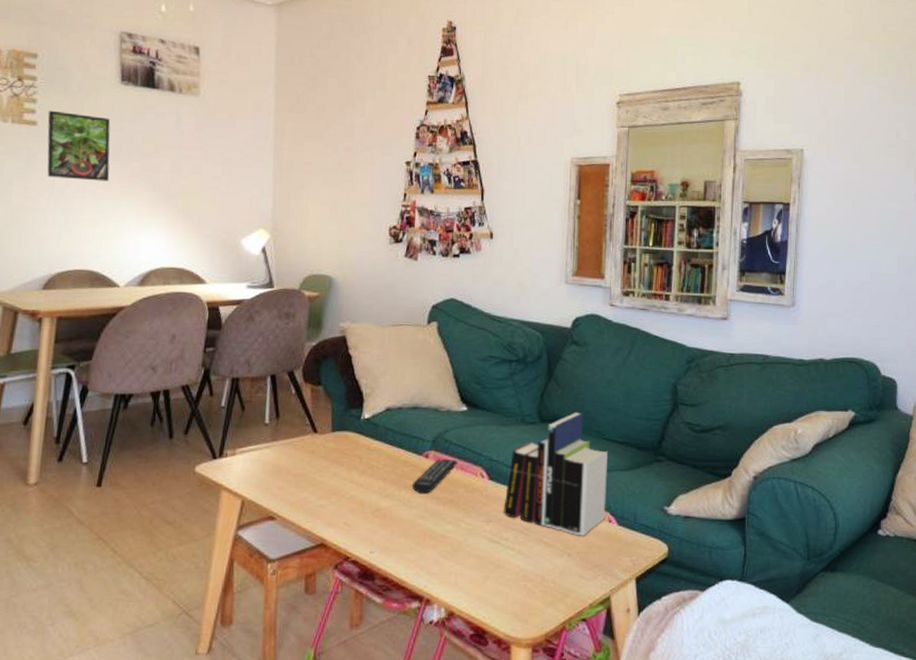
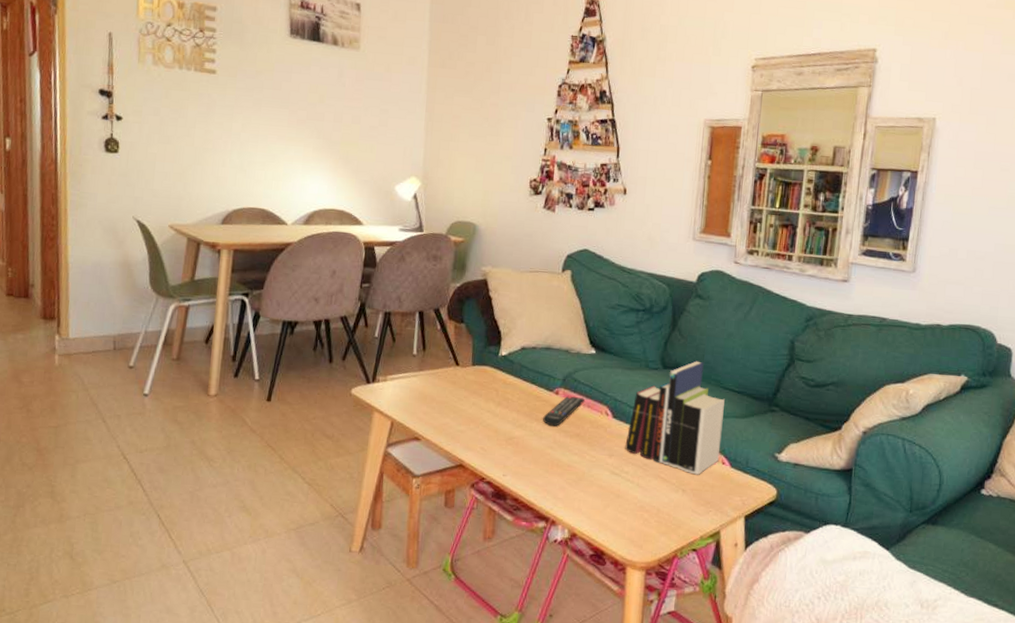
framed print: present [47,110,111,182] -> none [225,60,280,128]

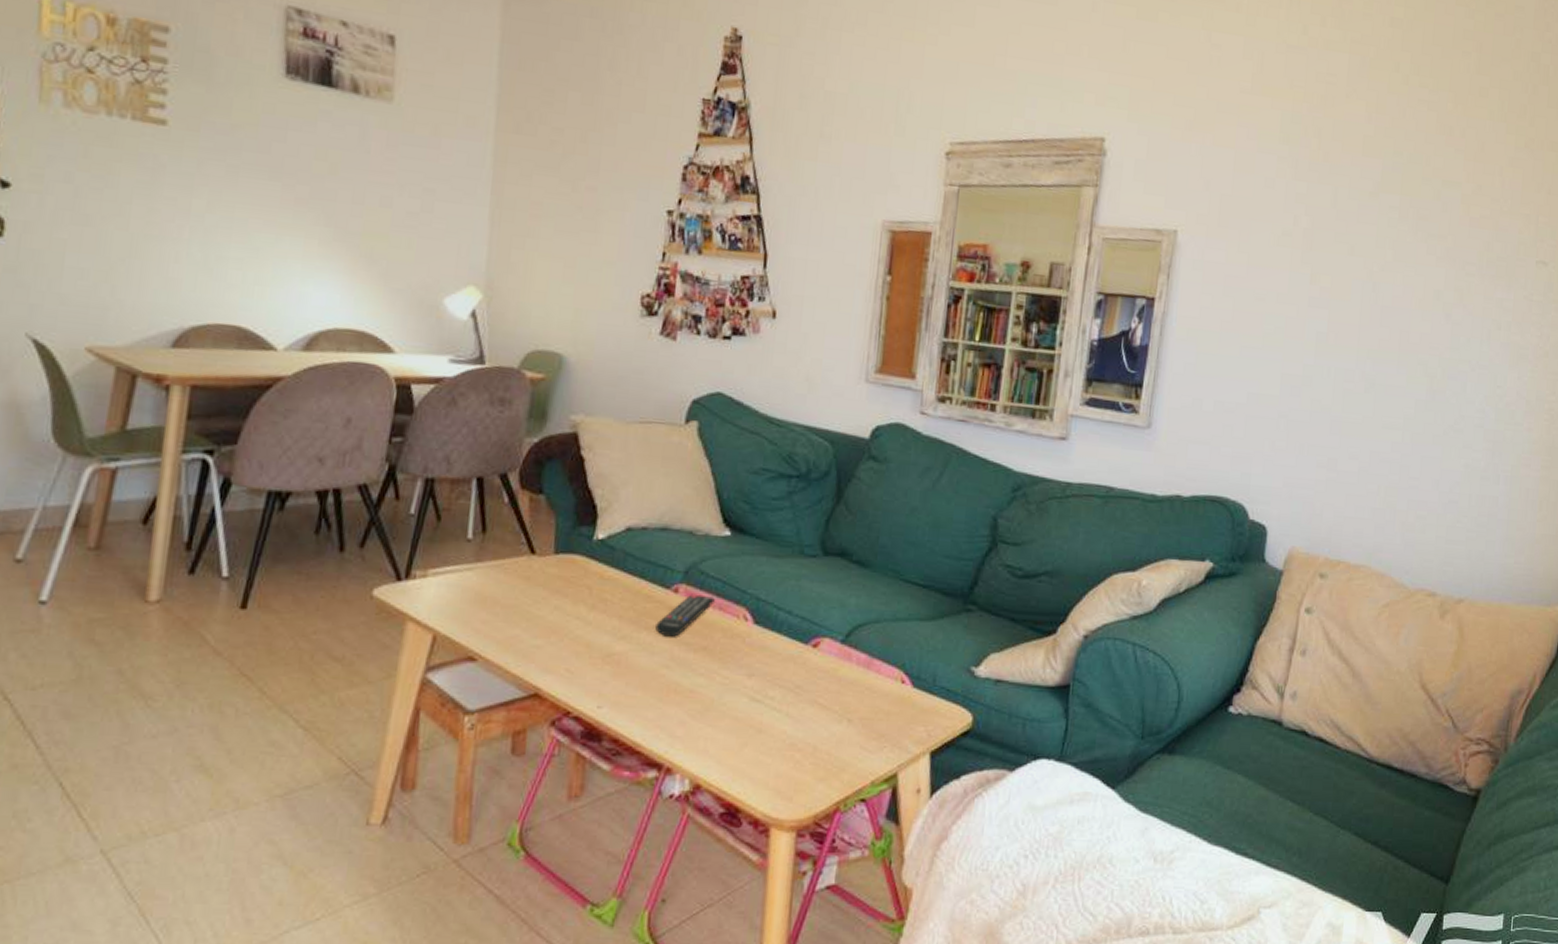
book: present [625,360,725,475] -> none [770,544,906,699]

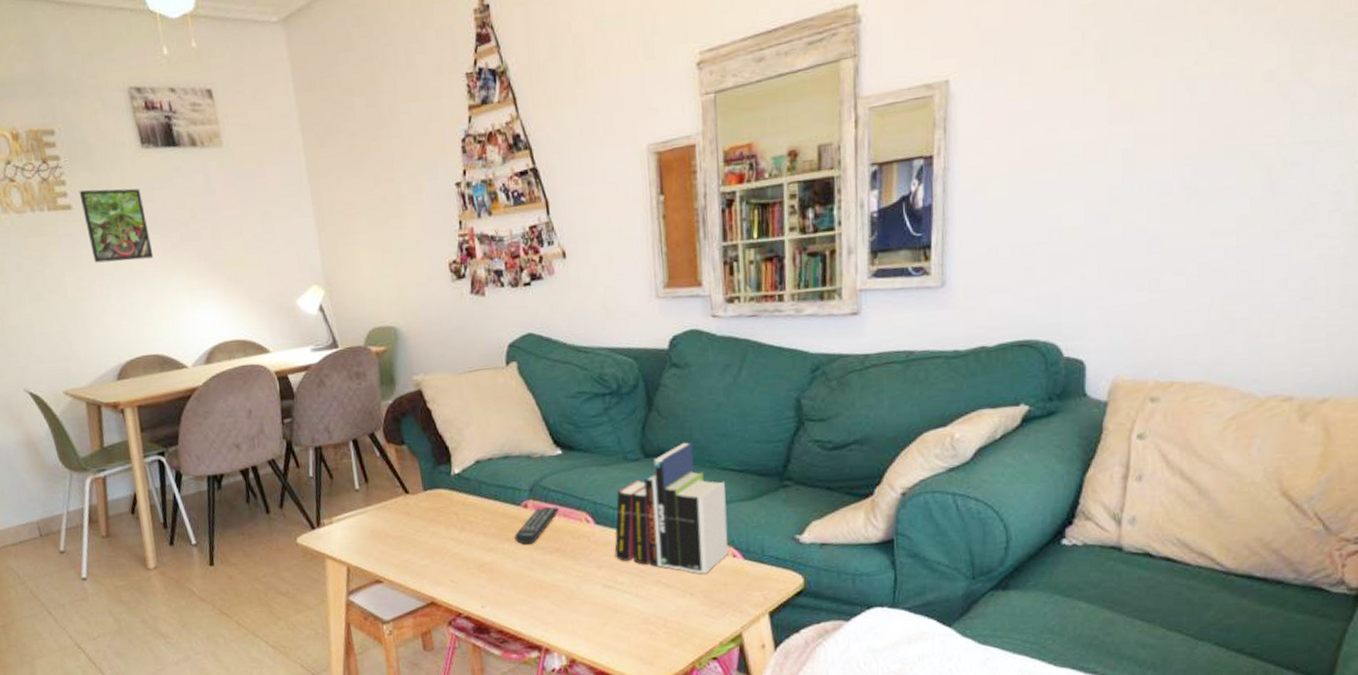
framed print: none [180,106,270,209] -> present [79,188,154,263]
book: none [770,544,906,699] -> present [614,441,728,574]

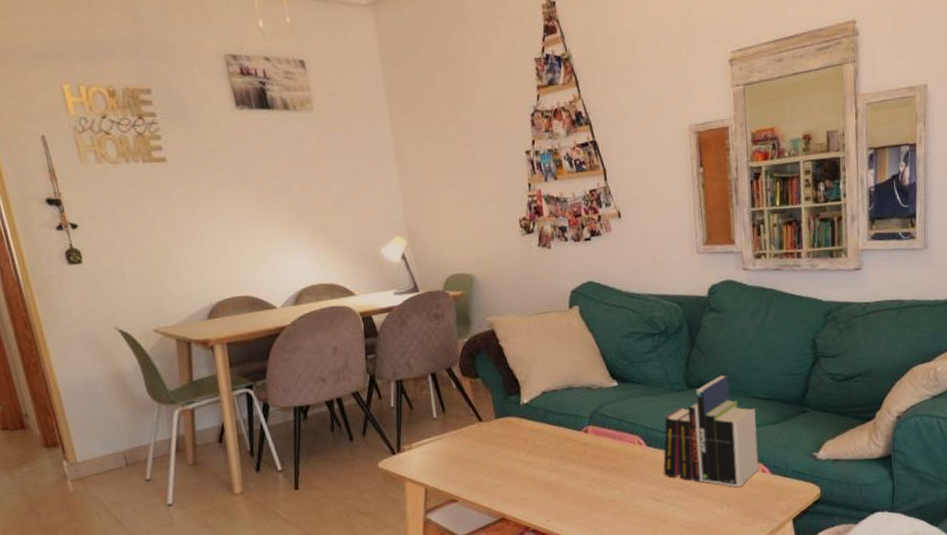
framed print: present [79,188,154,263] -> none [174,144,246,212]
remote control: present [514,506,559,545] -> none [576,431,615,465]

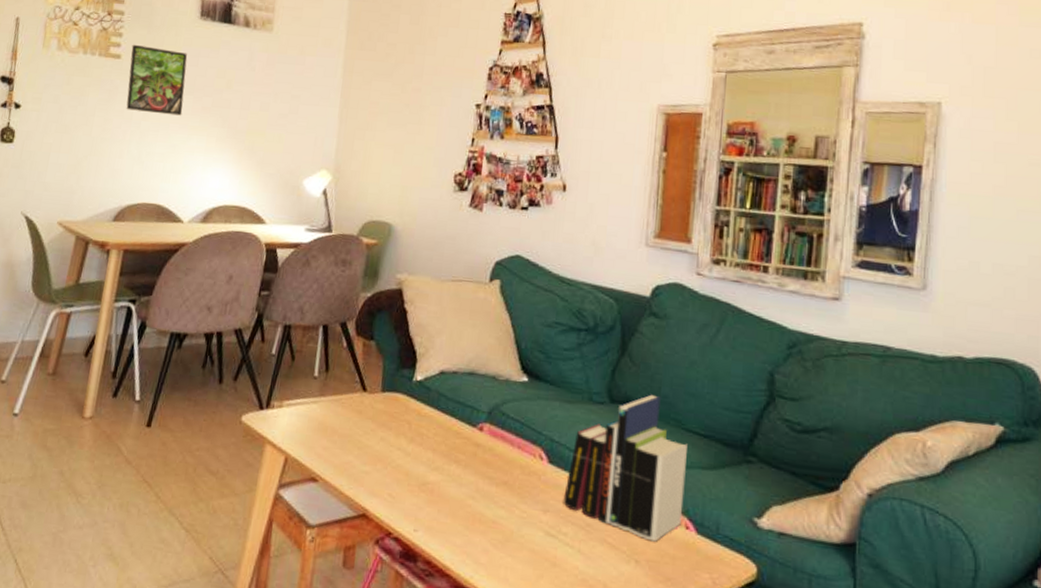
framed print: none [174,144,246,212] -> present [126,44,187,116]

